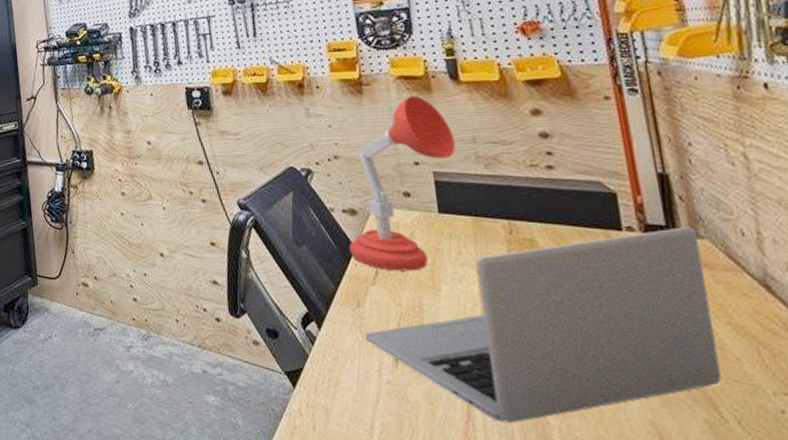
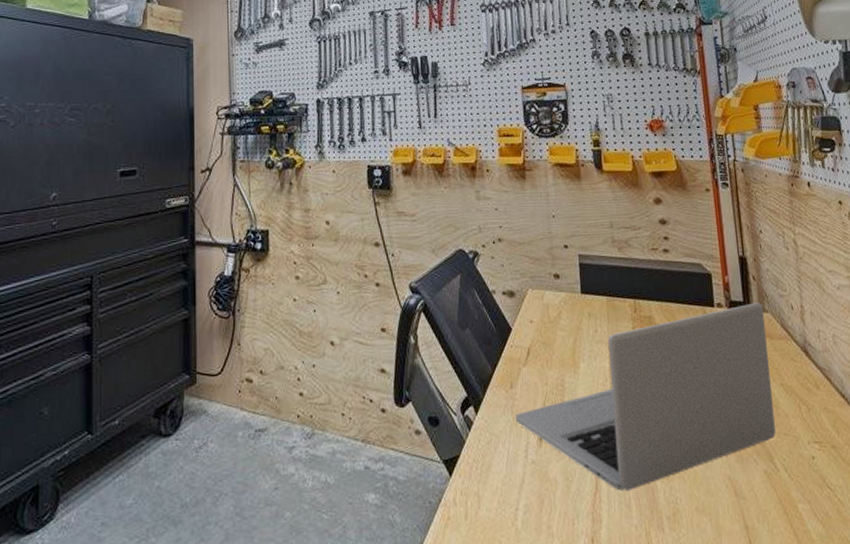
desk lamp: present [349,95,456,271] -> none [506,182,598,351]

